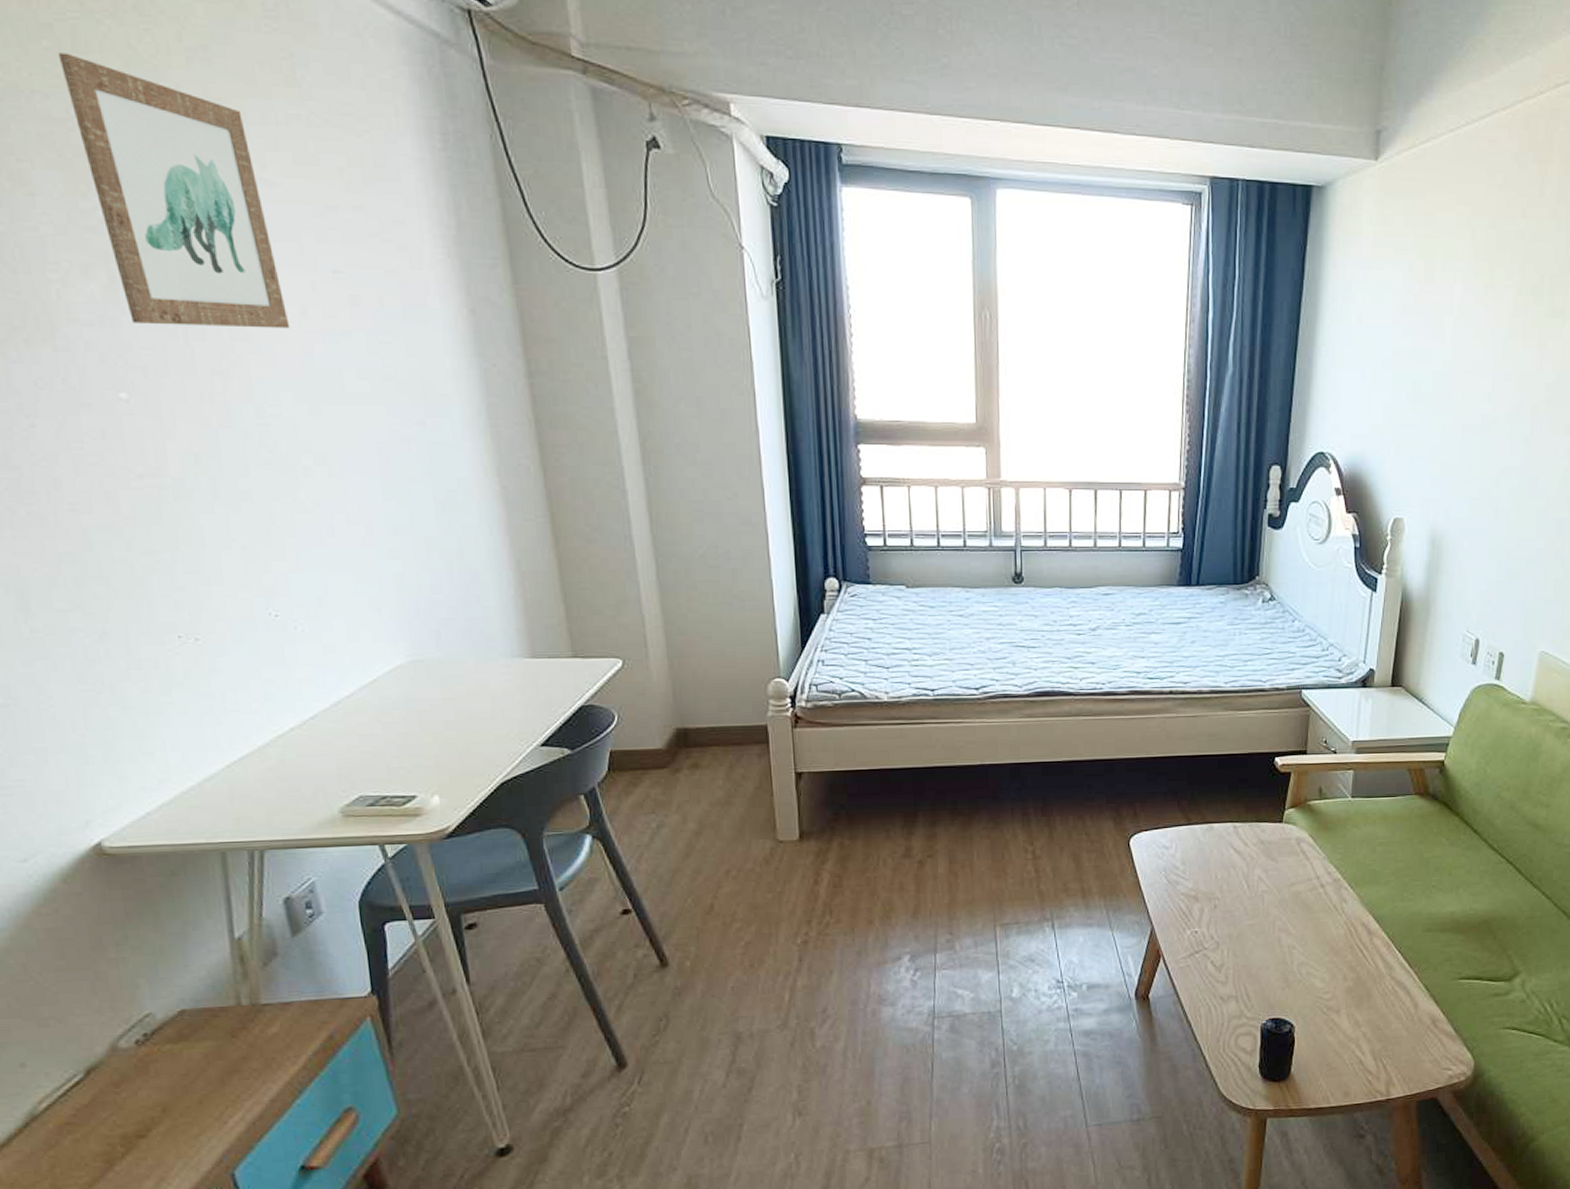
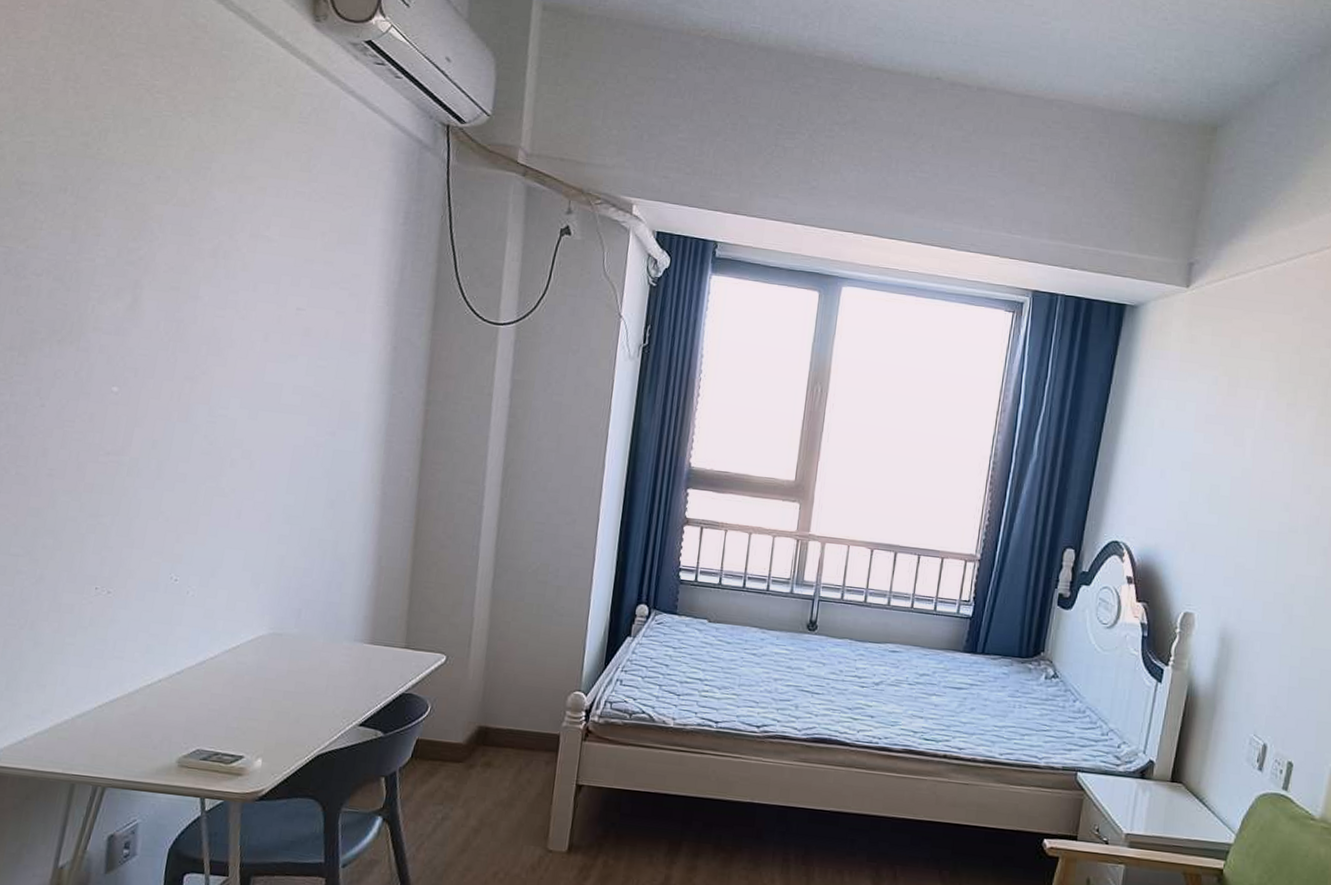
wall art: present [57,52,290,329] -> none [138,138,263,349]

